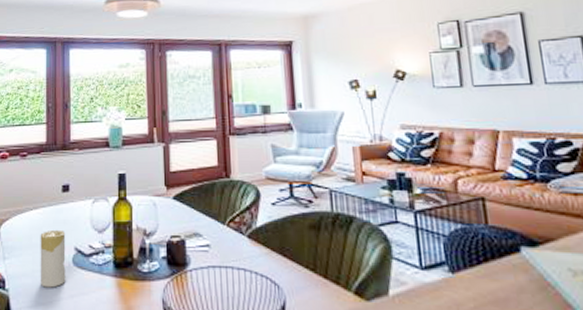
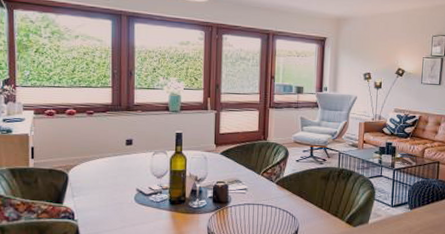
candle: present [40,229,66,288] -> none [105,174,129,219]

